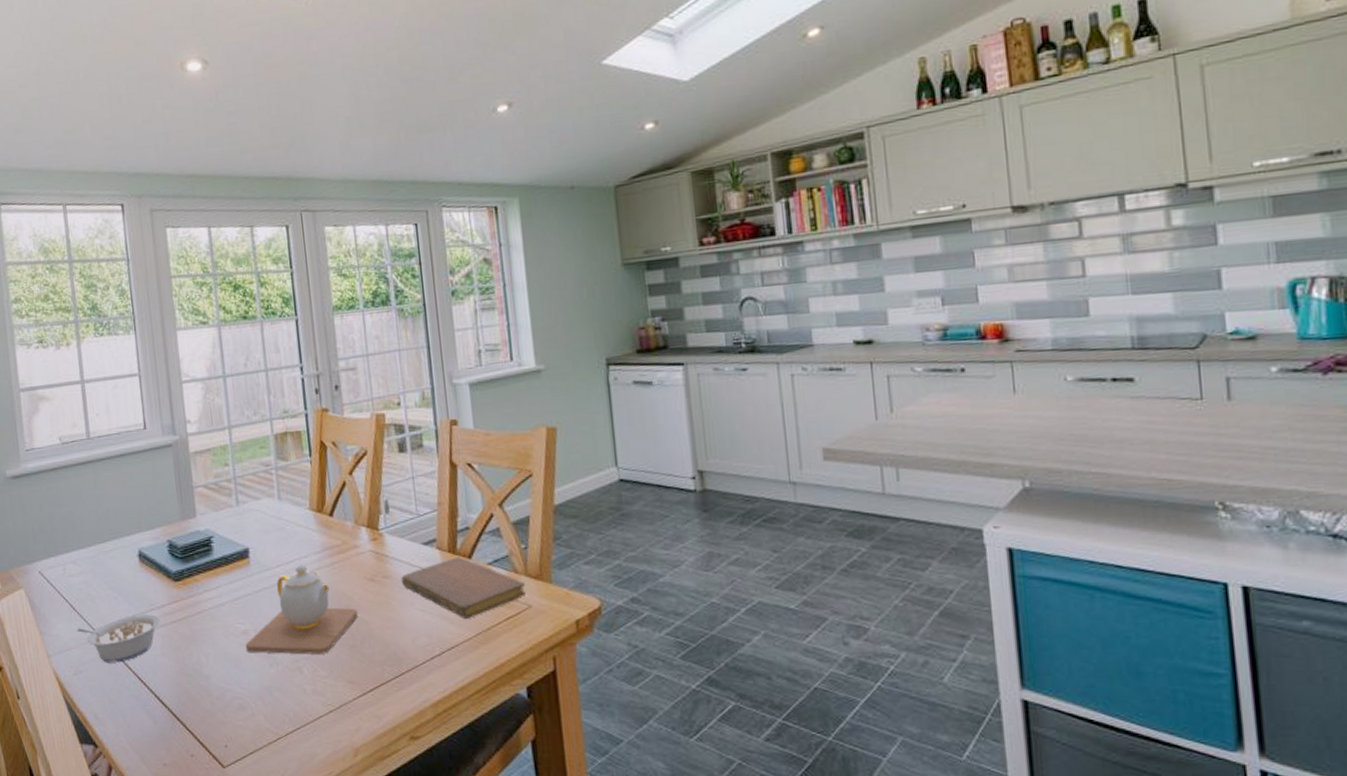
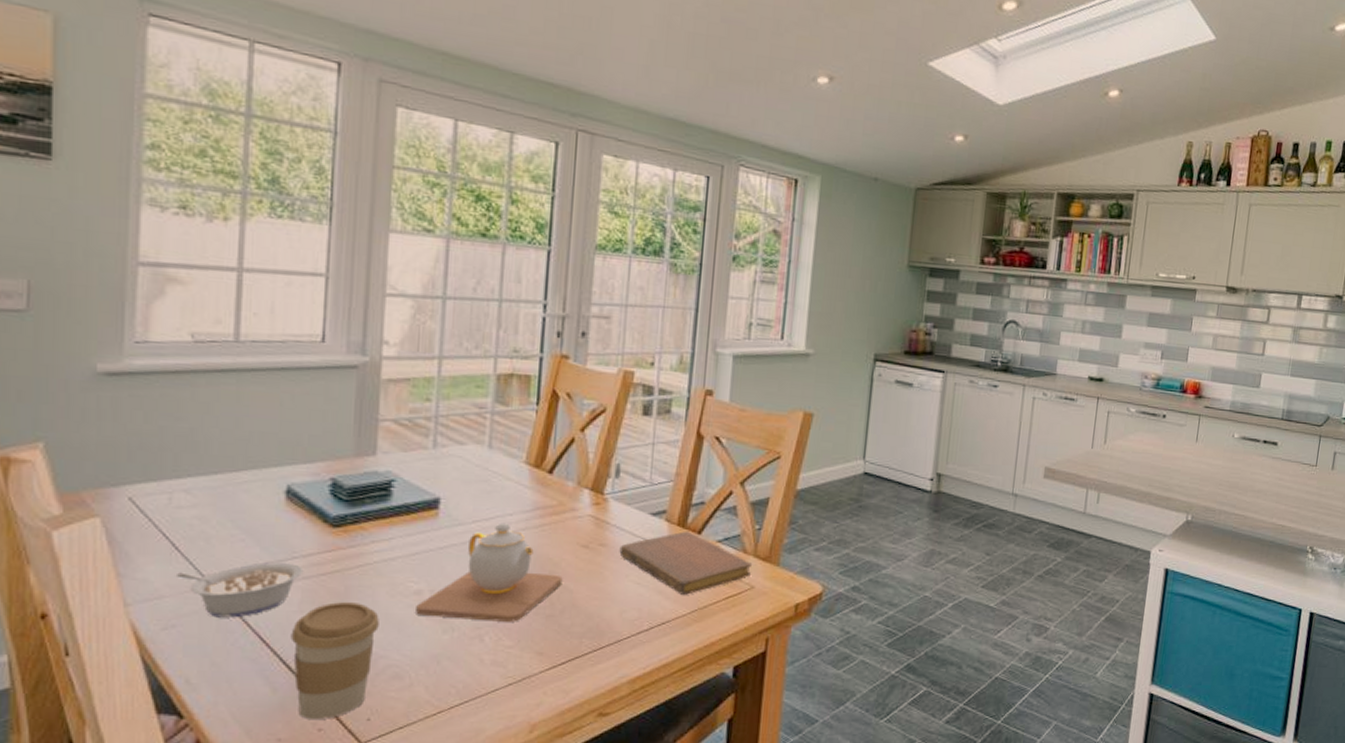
coffee cup: none [159,644,221,746] -> present [290,602,379,719]

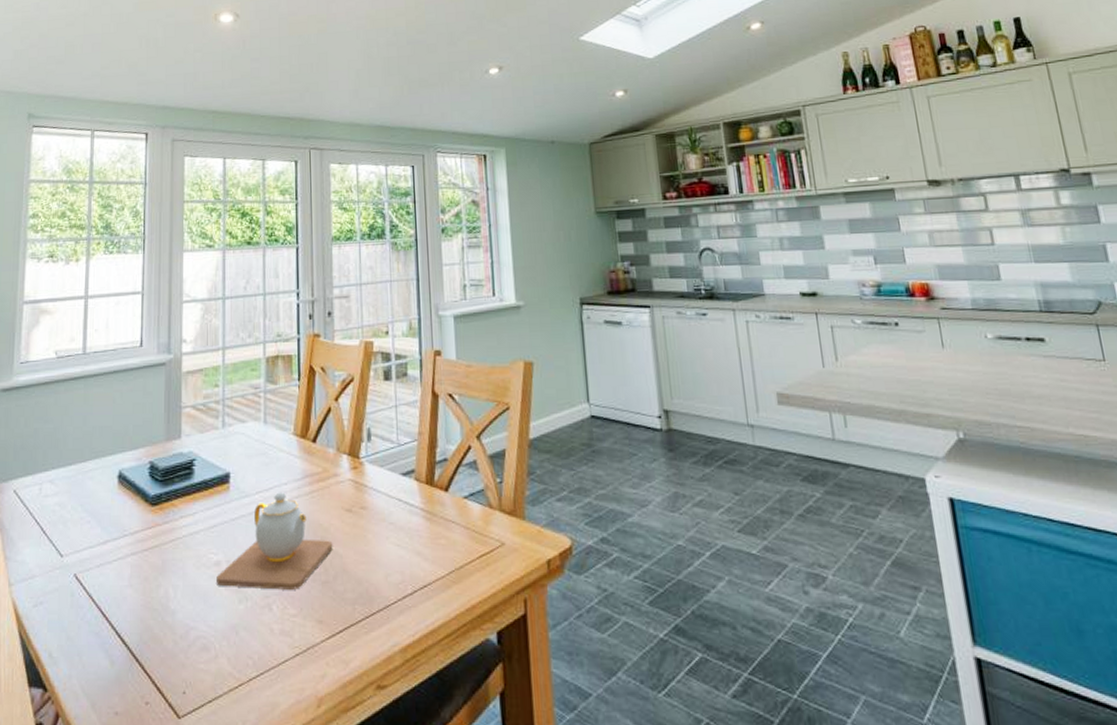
legume: present [175,562,304,618] -> none [43,541,132,594]
coffee cup: present [290,602,379,719] -> none [123,576,189,692]
notebook: present [619,531,753,595] -> none [378,489,500,555]

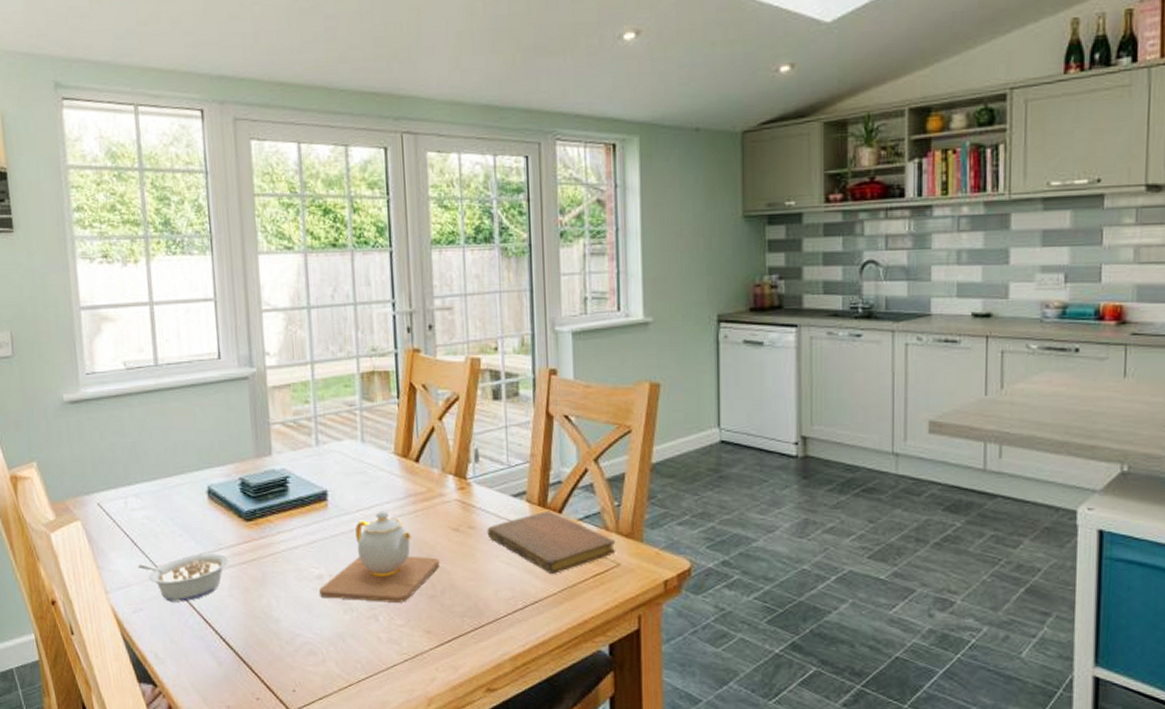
legume: none [43,541,132,594] -> present [137,554,229,602]
notebook: none [378,489,500,555] -> present [487,511,616,574]

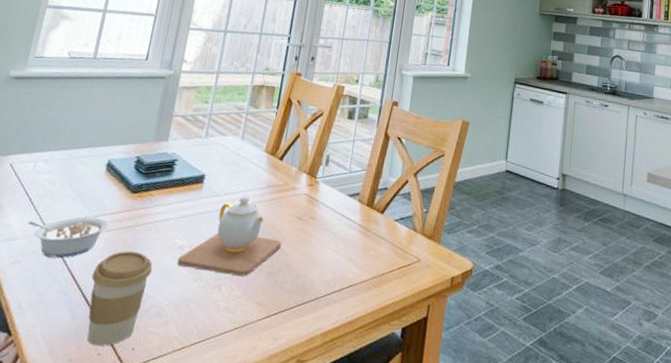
coffee cup: none [226,587,293,690] -> present [87,251,153,346]
notebook: present [487,511,616,574] -> none [323,210,420,263]

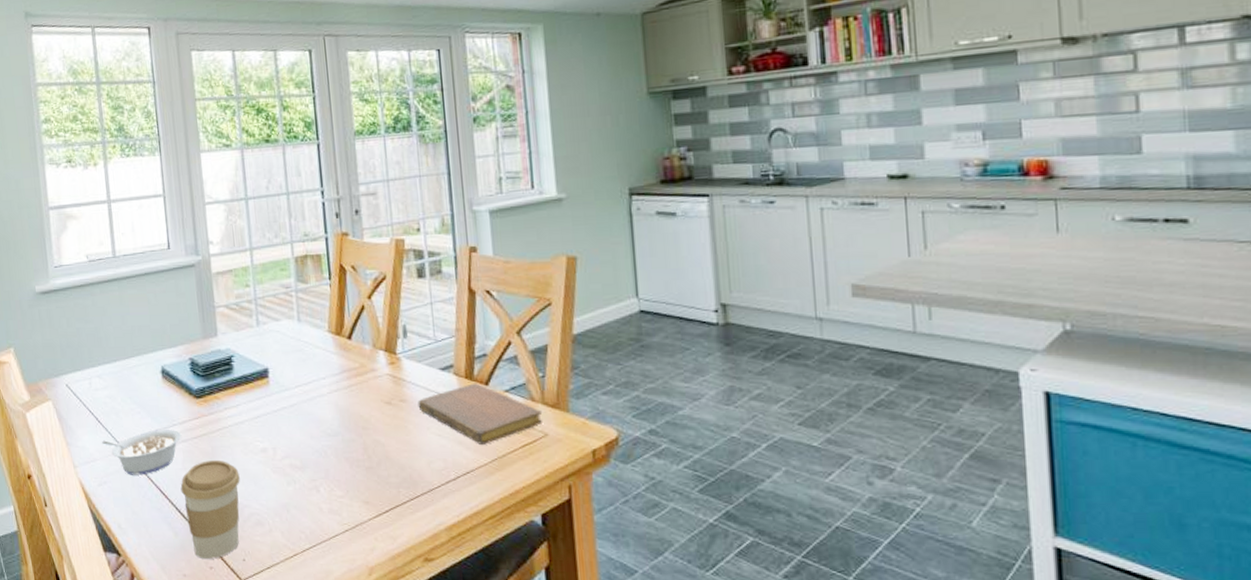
teapot: present [177,196,282,276] -> none [264,386,375,474]
notebook: none [323,210,420,263] -> present [418,383,543,445]

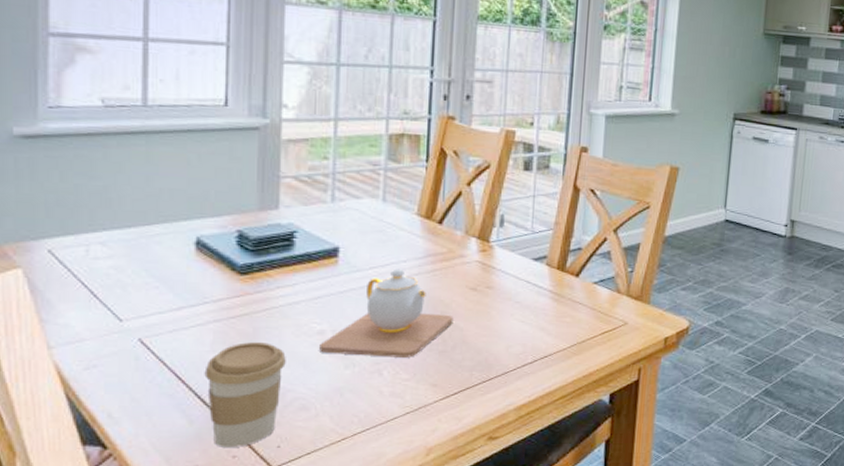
legume: present [101,430,182,475] -> none [95,307,215,358]
teapot: none [264,386,375,474] -> present [319,269,454,358]
notebook: present [418,383,543,445] -> none [504,274,626,331]

